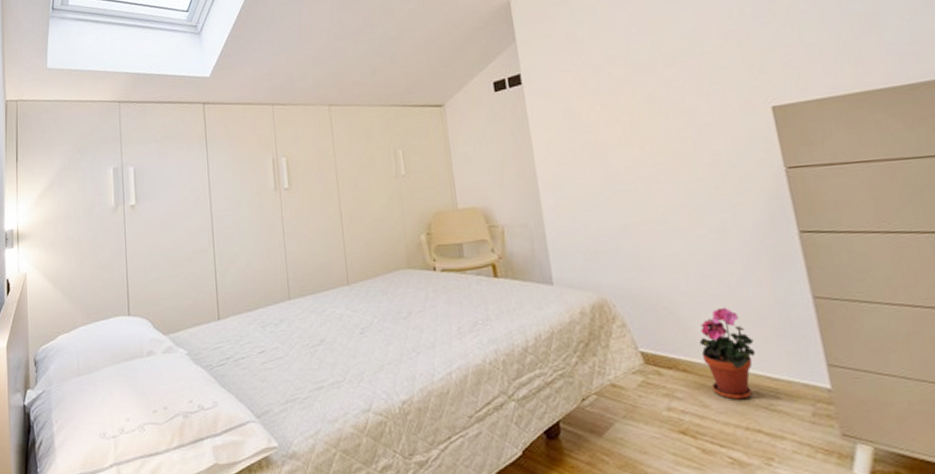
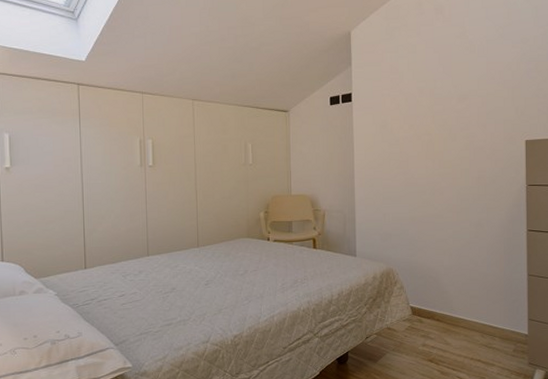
potted plant: present [699,307,756,400] -> none [450,278,486,340]

